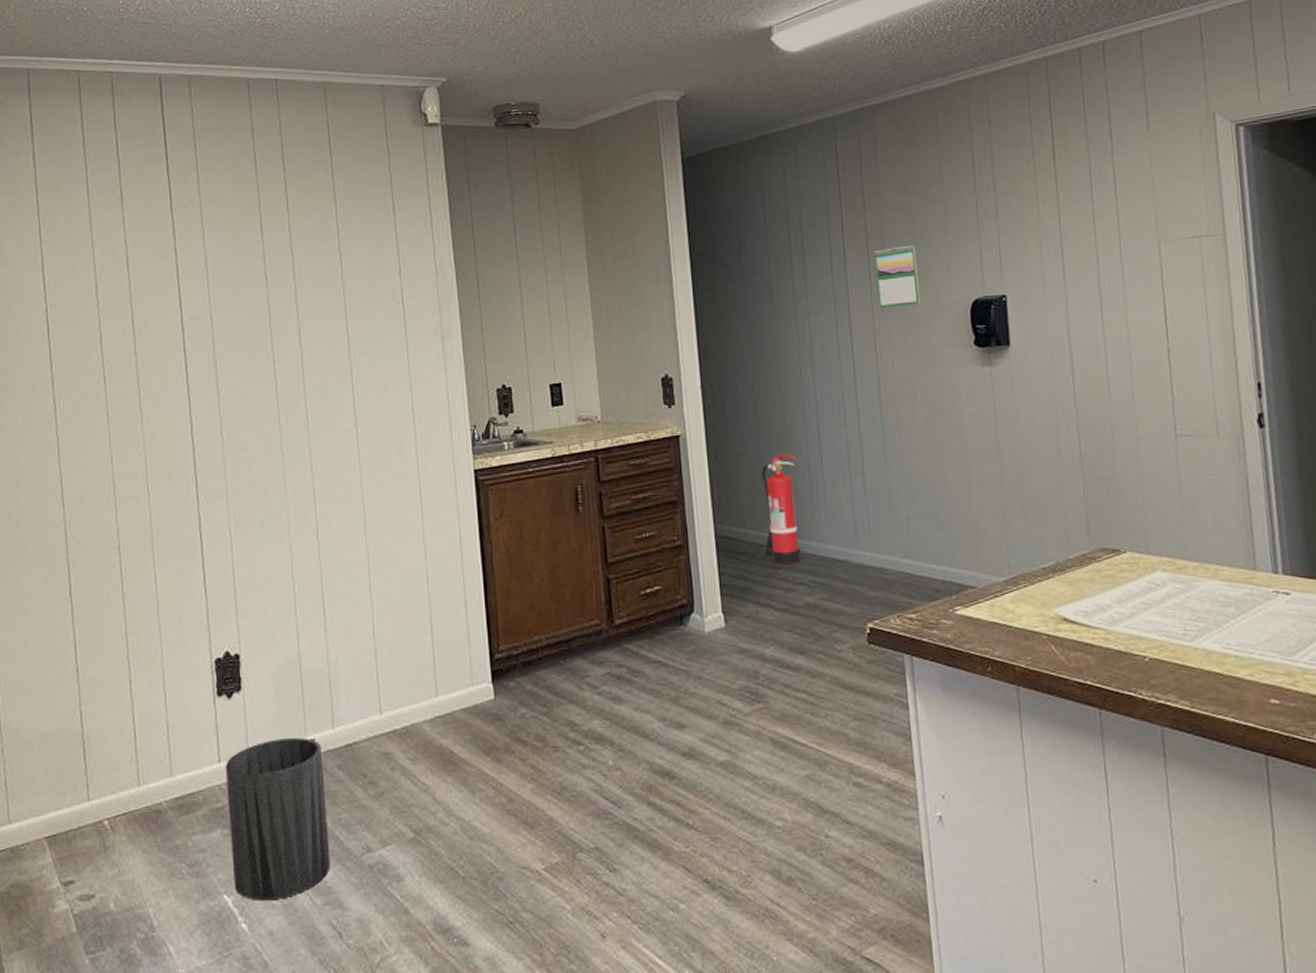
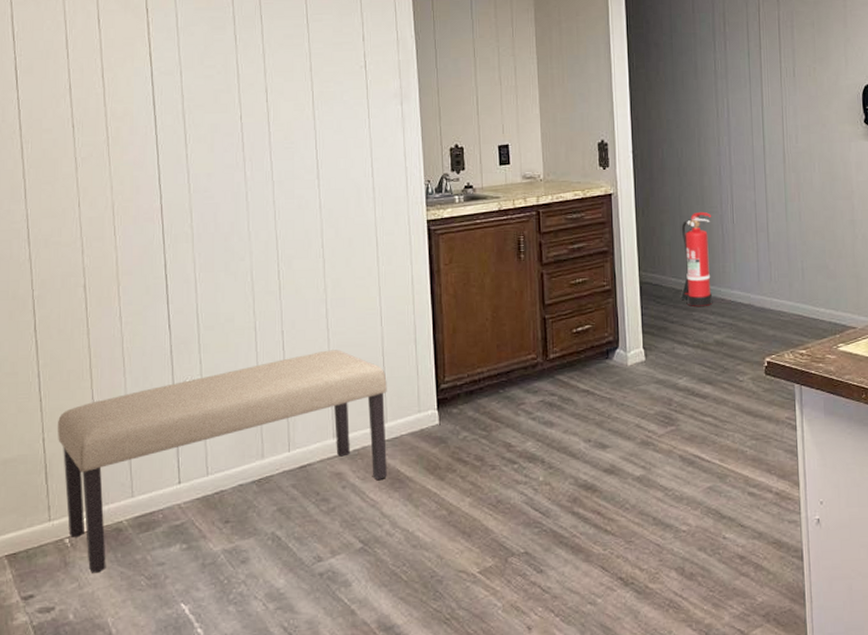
bench: none [95,615,439,859] -> present [58,349,387,573]
trash can: present [225,738,330,901] -> none [185,460,283,608]
calendar: present [874,244,921,309] -> none [784,35,822,89]

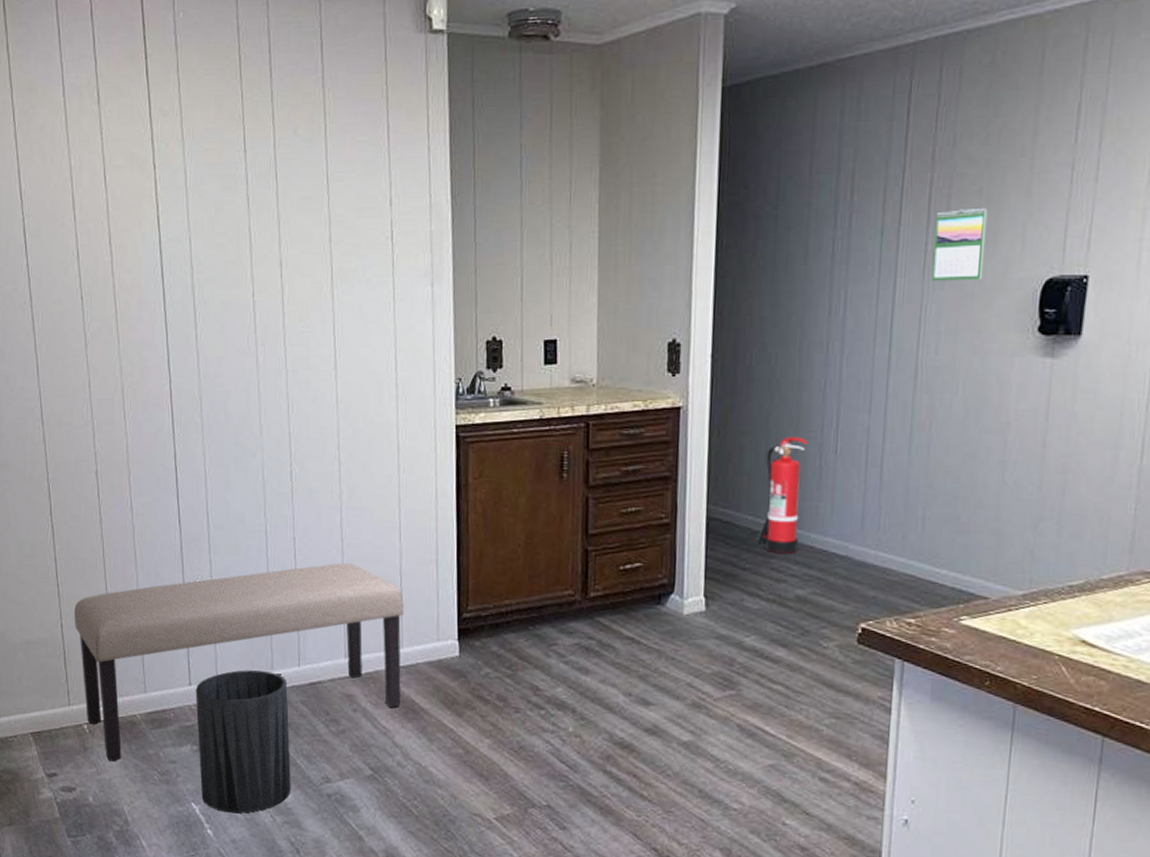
trash can: none [185,460,283,608] -> present [195,670,291,813]
calendar: none [784,35,822,89] -> present [931,207,988,281]

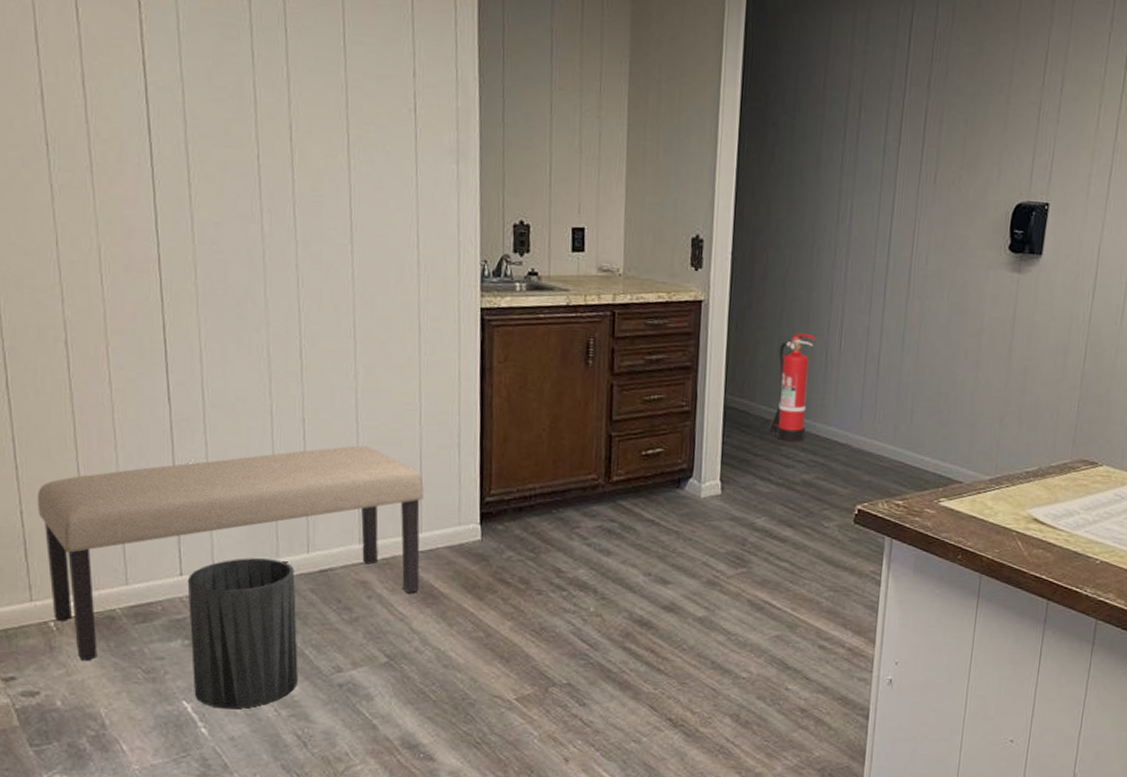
calendar: present [931,207,988,281] -> none [924,135,972,200]

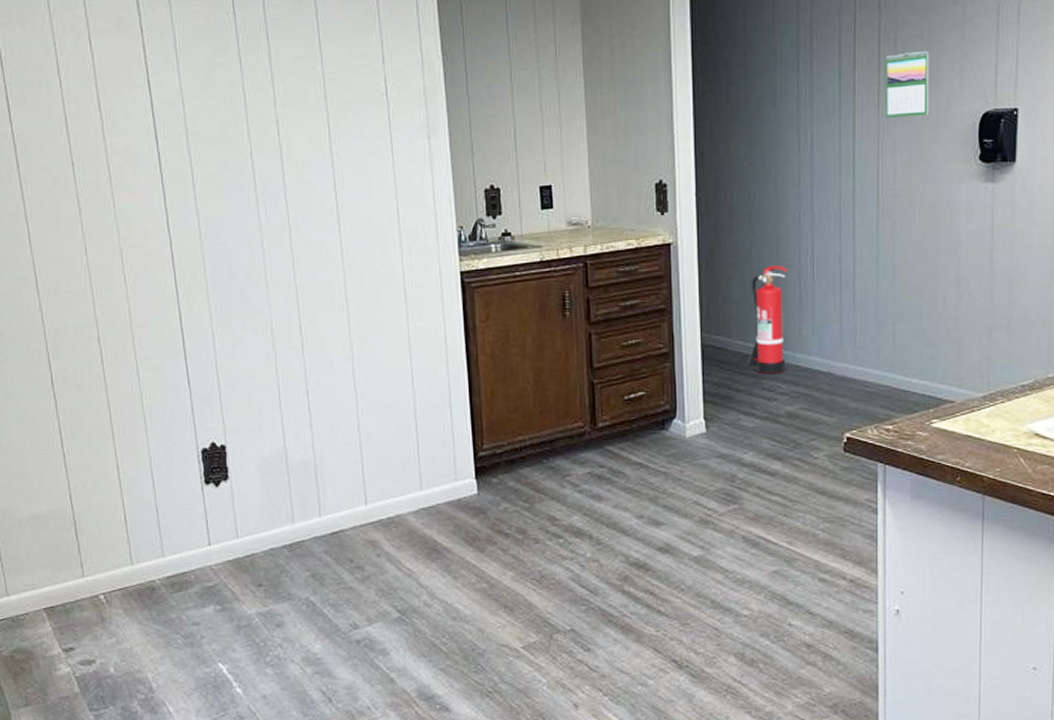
bench: present [38,445,424,661] -> none [83,412,423,630]
trash can: present [187,558,298,709] -> none [215,525,319,669]
calendar: none [924,135,972,200] -> present [885,50,930,118]

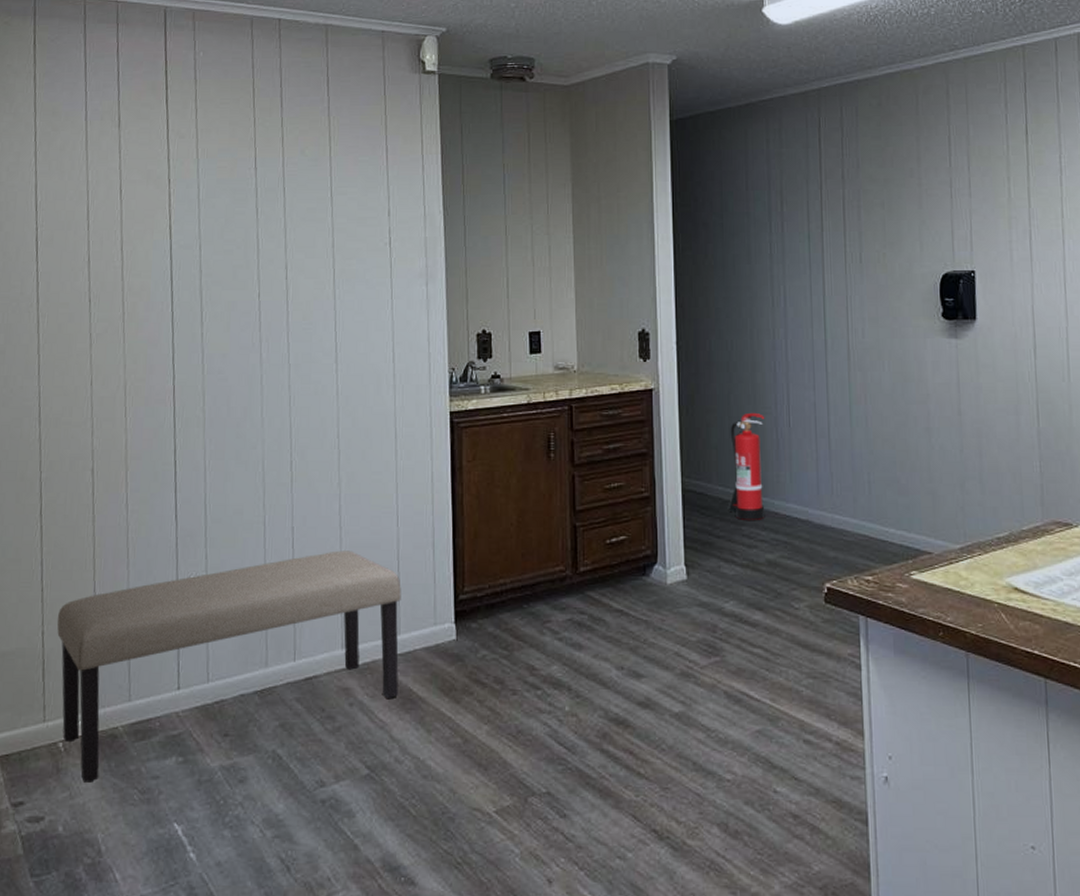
bench: none [83,412,423,630] -> present [57,550,401,783]
calendar: present [885,50,930,118] -> none [850,216,893,277]

